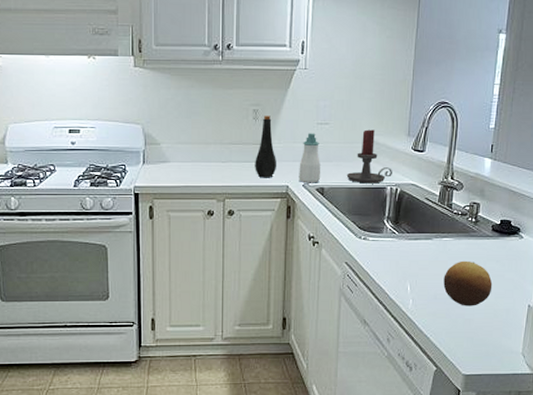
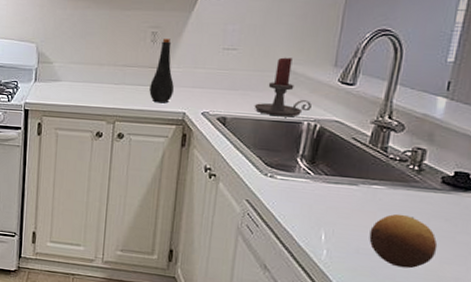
soap bottle: present [299,133,320,183] -> none [197,58,224,112]

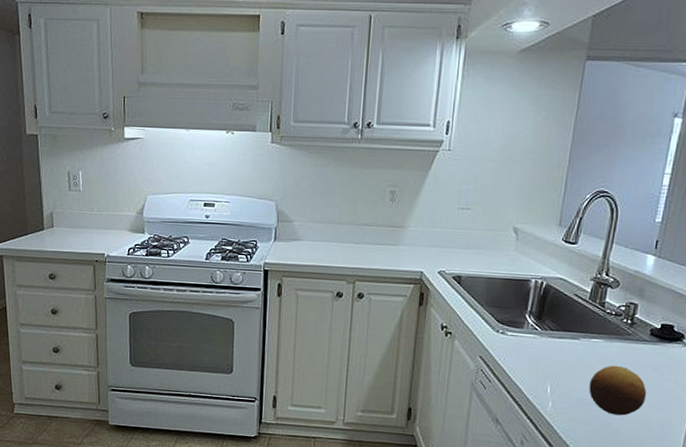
bottle: present [149,38,174,104] -> none [388,198,412,263]
candle holder: present [254,57,312,117] -> none [486,217,539,275]

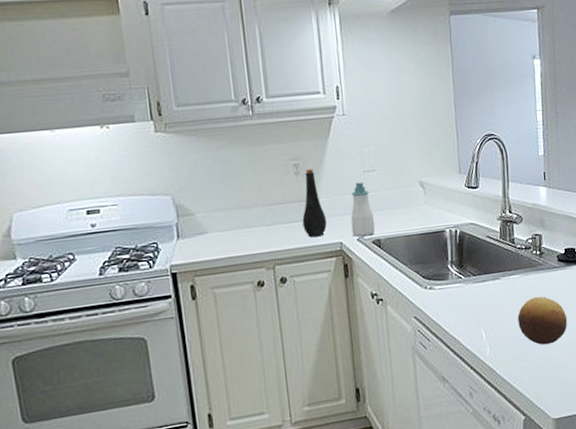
bottle: none [388,198,412,263] -> present [302,169,327,238]
soap bottle: none [434,217,459,271] -> present [350,182,375,237]

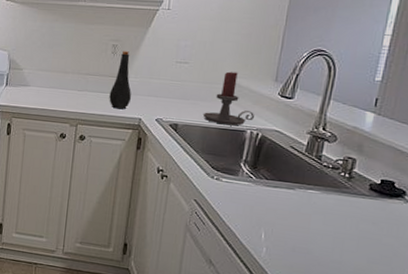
soap bottle: present [350,182,375,237] -> none [152,70,177,119]
candle holder: none [402,171,449,230] -> present [203,71,254,126]
fruit: present [517,296,568,345] -> none [304,216,366,267]

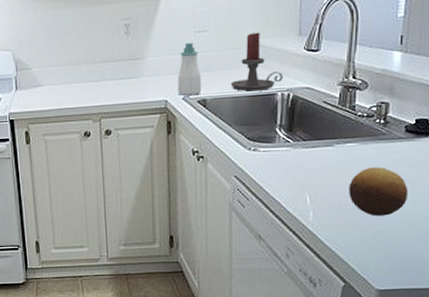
bottle: present [109,51,131,110] -> none [129,29,153,95]
soap bottle: none [152,70,177,119] -> present [177,42,201,96]
fruit: none [304,216,366,267] -> present [349,166,409,217]

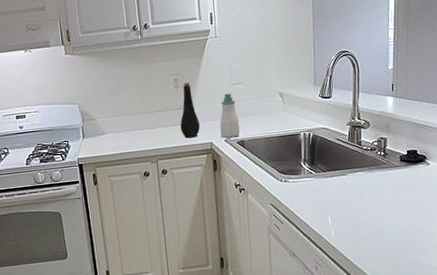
bottle: none [129,29,153,95] -> present [180,82,200,138]
candle holder: present [230,32,283,92] -> none [263,83,304,133]
fruit: present [349,166,409,217] -> none [360,190,406,231]

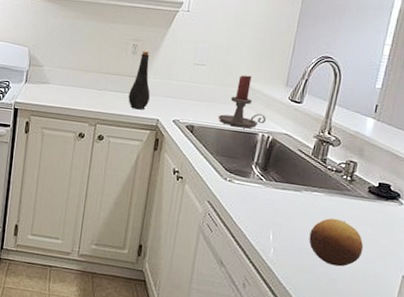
soap bottle: present [220,93,240,138] -> none [170,72,194,121]
candle holder: none [263,83,304,133] -> present [218,75,266,129]
fruit: none [360,190,406,231] -> present [309,218,364,267]

